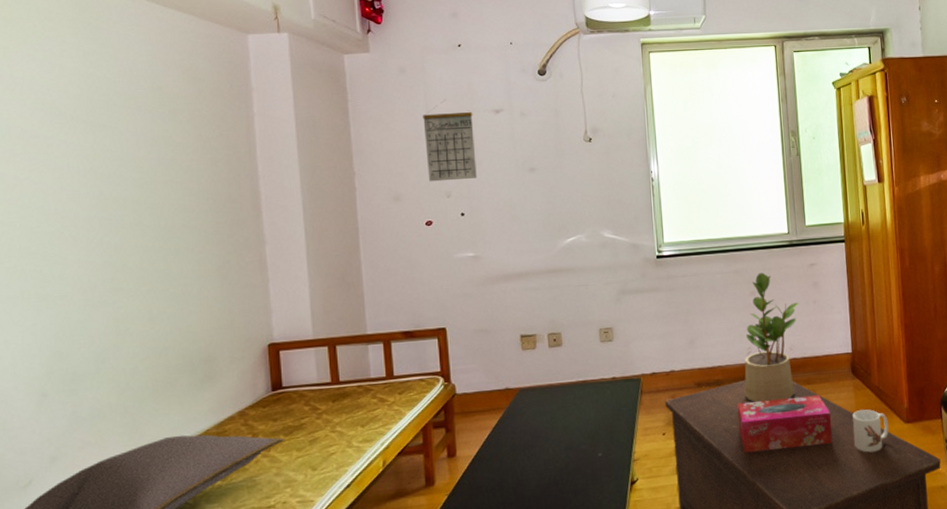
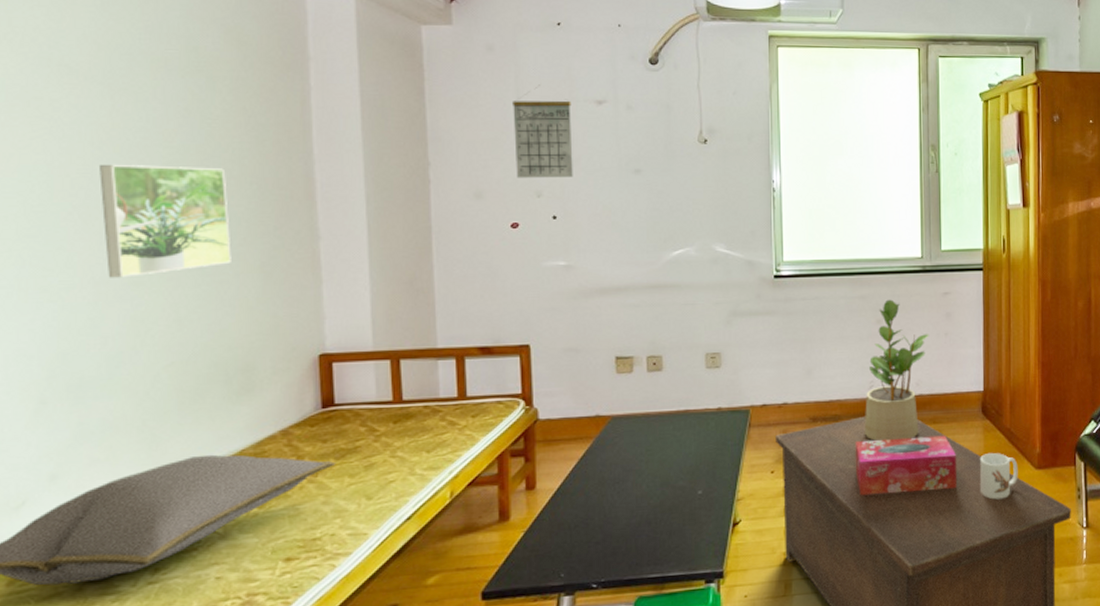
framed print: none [85,187,193,286] -> present [99,164,231,278]

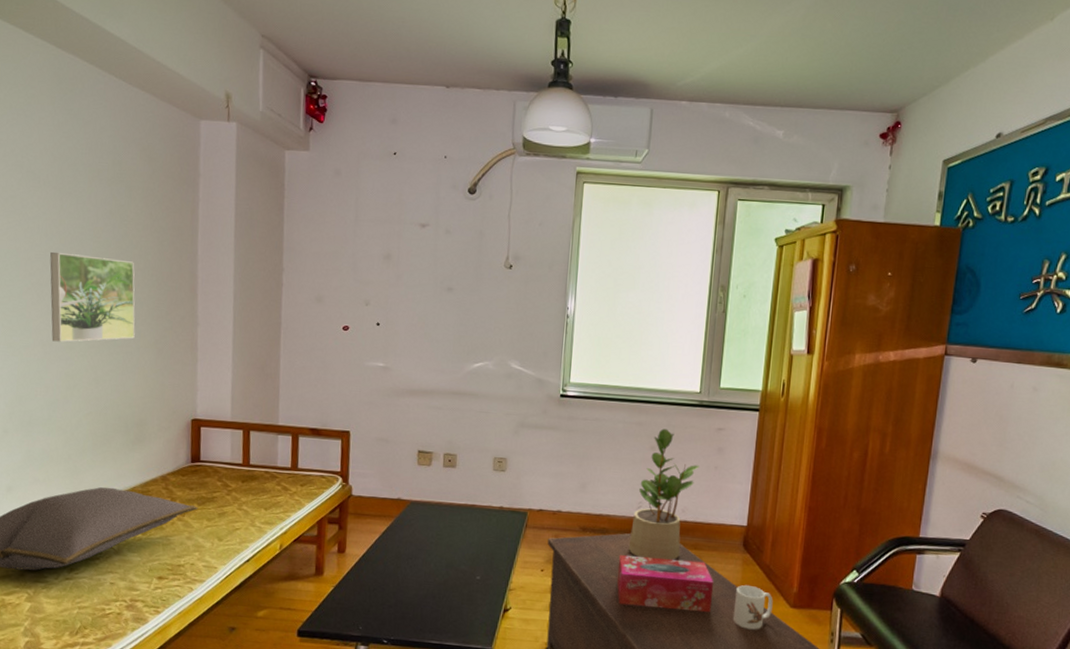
calendar: present [511,84,573,178] -> none [350,207,400,290]

